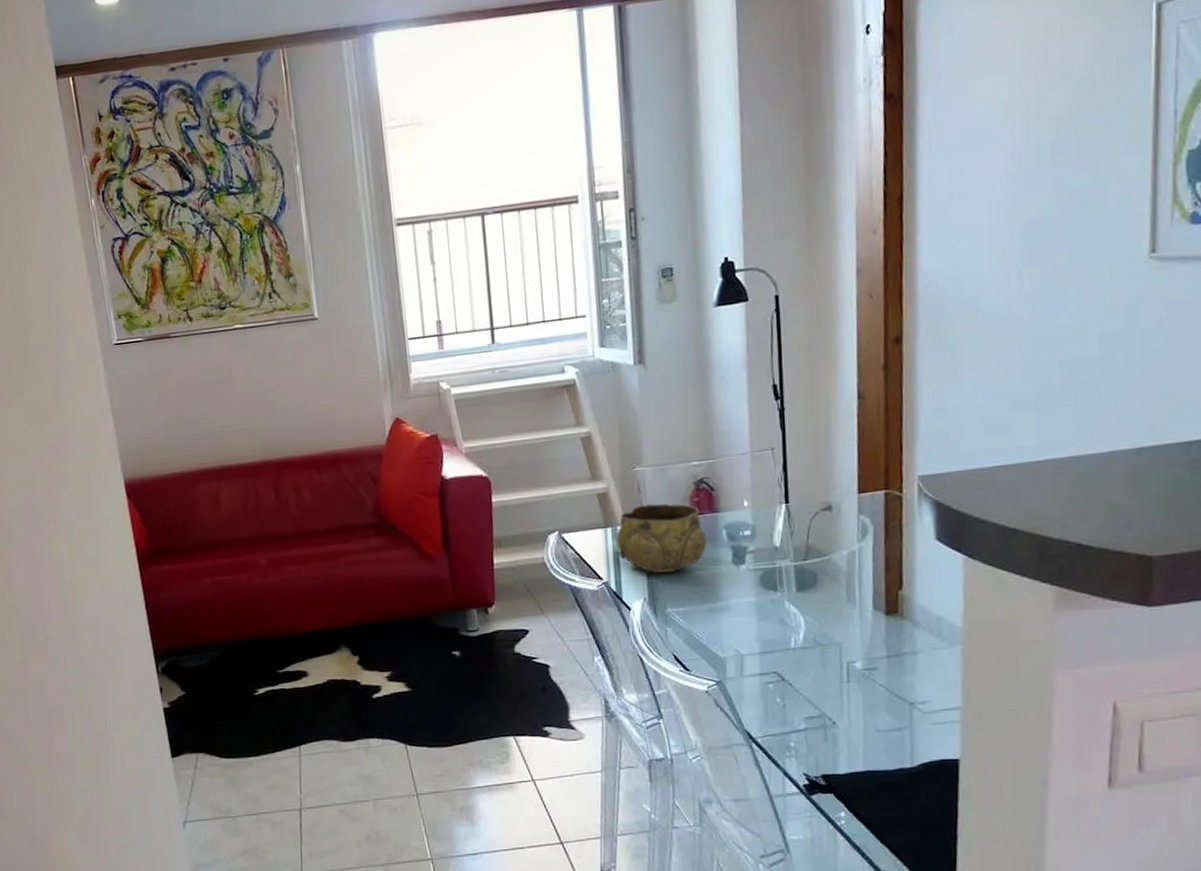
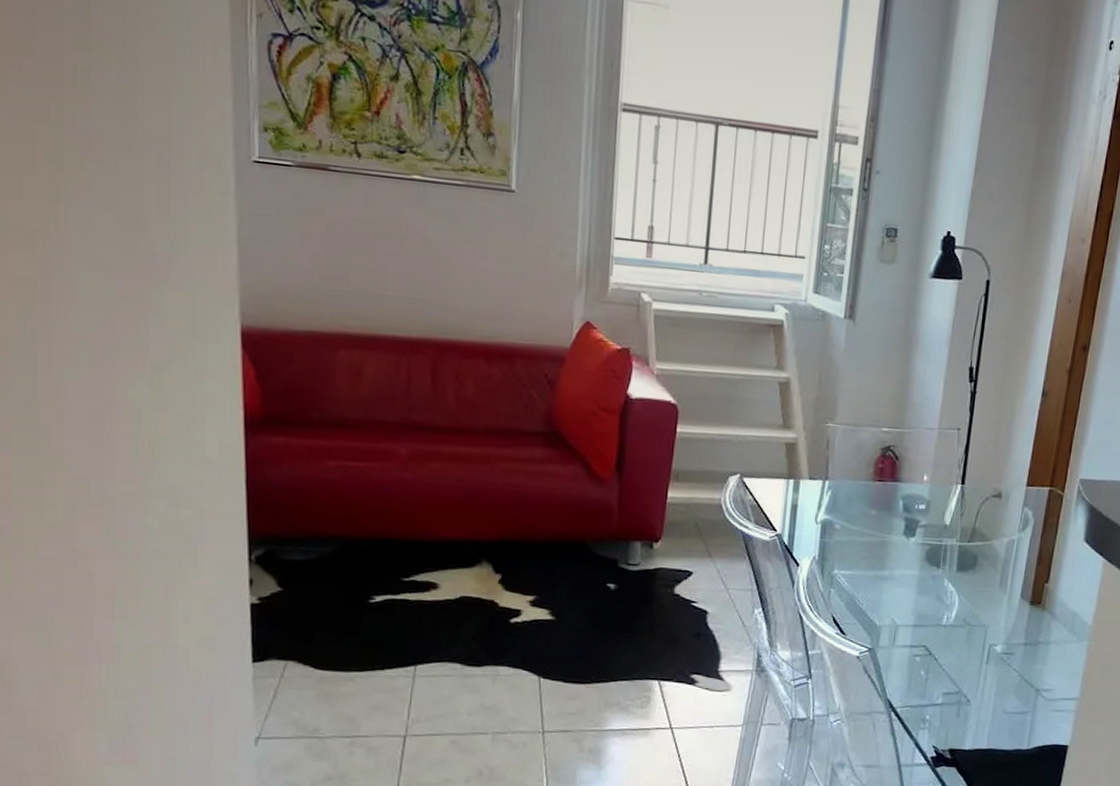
decorative bowl: present [616,504,707,574] -> none [796,462,884,534]

